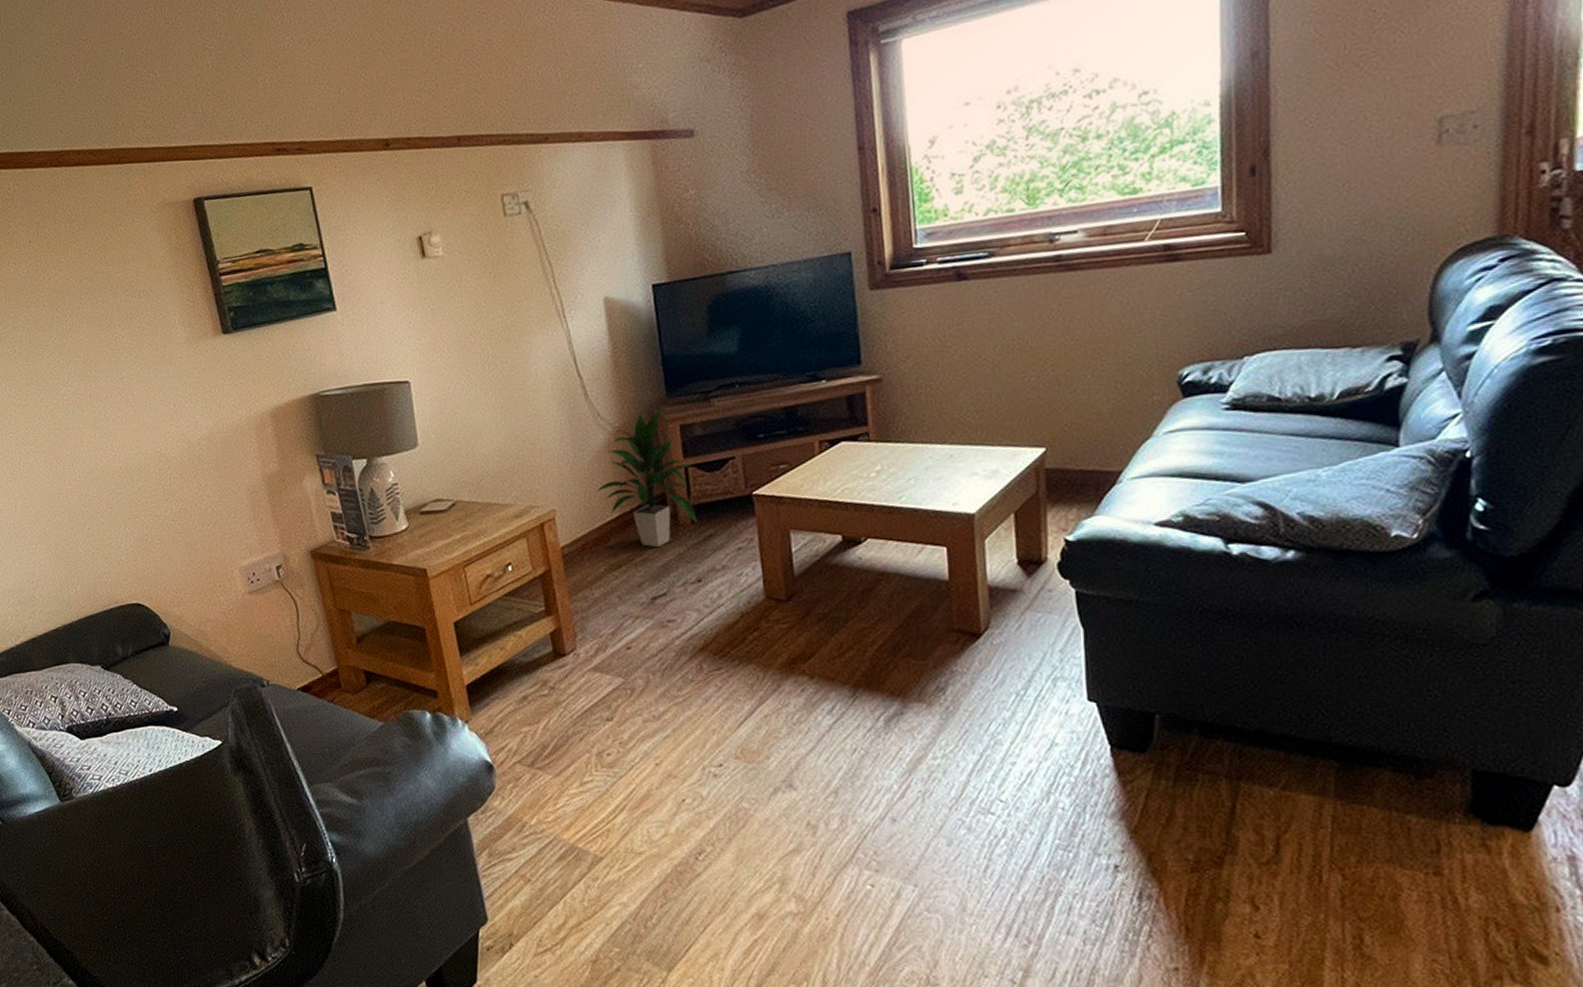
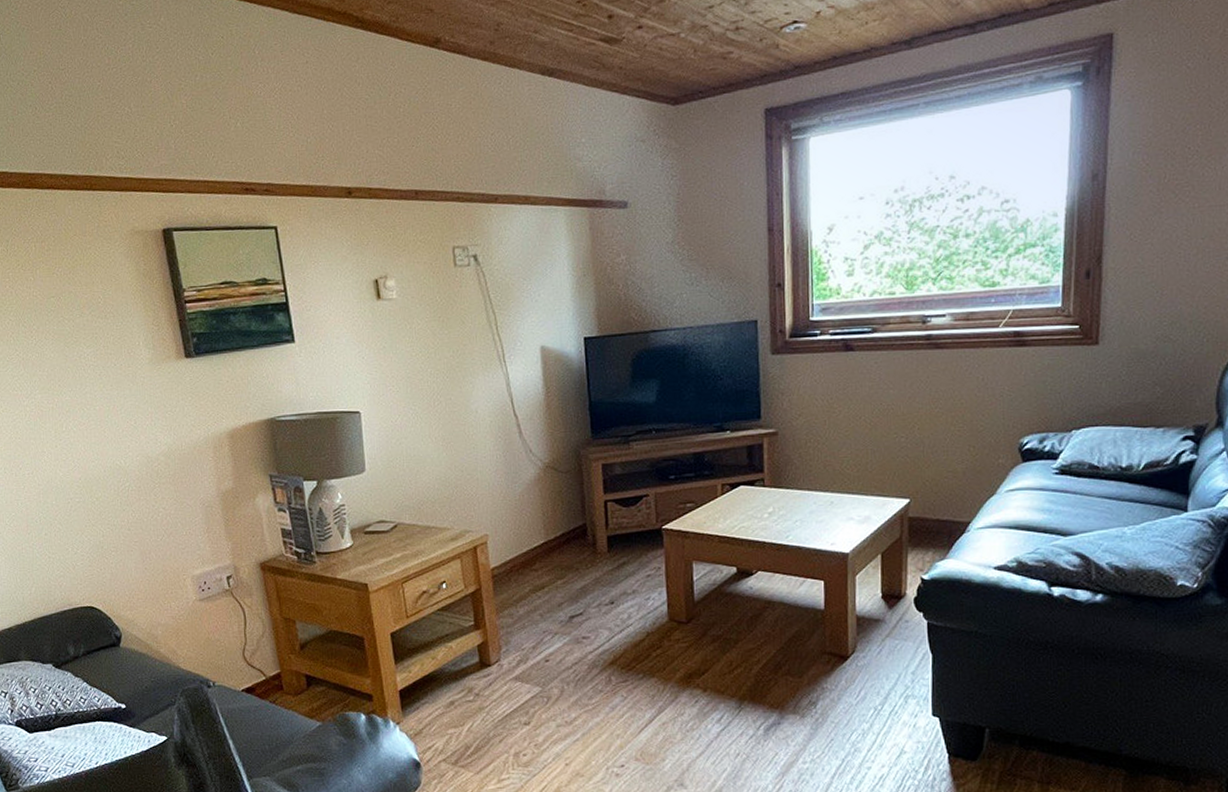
indoor plant: present [595,409,698,548] -> none [524,449,613,572]

